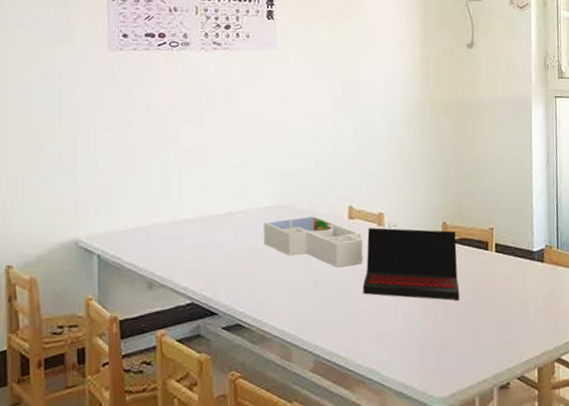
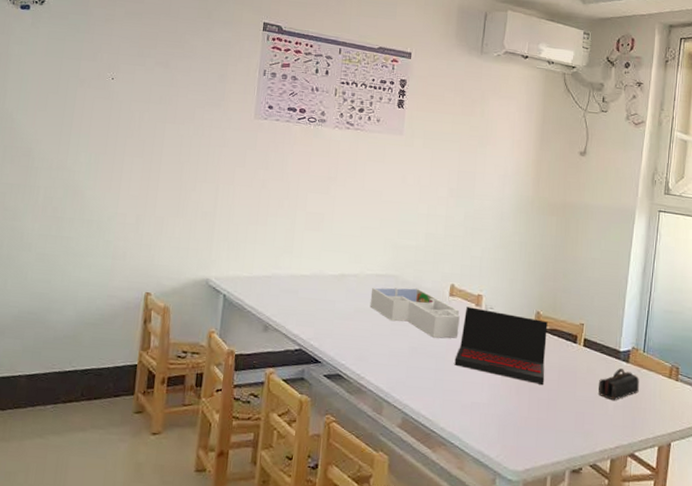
pencil case: none [516,270,558,306] -> present [598,368,639,401]

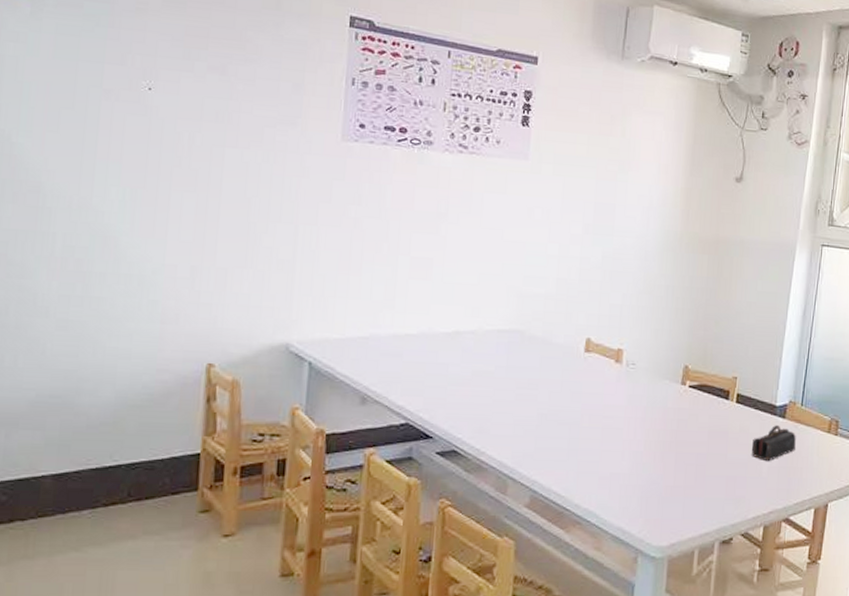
desk organizer: present [370,287,460,339] -> none [490,343,597,402]
laptop: present [454,307,548,385] -> none [590,364,697,448]

